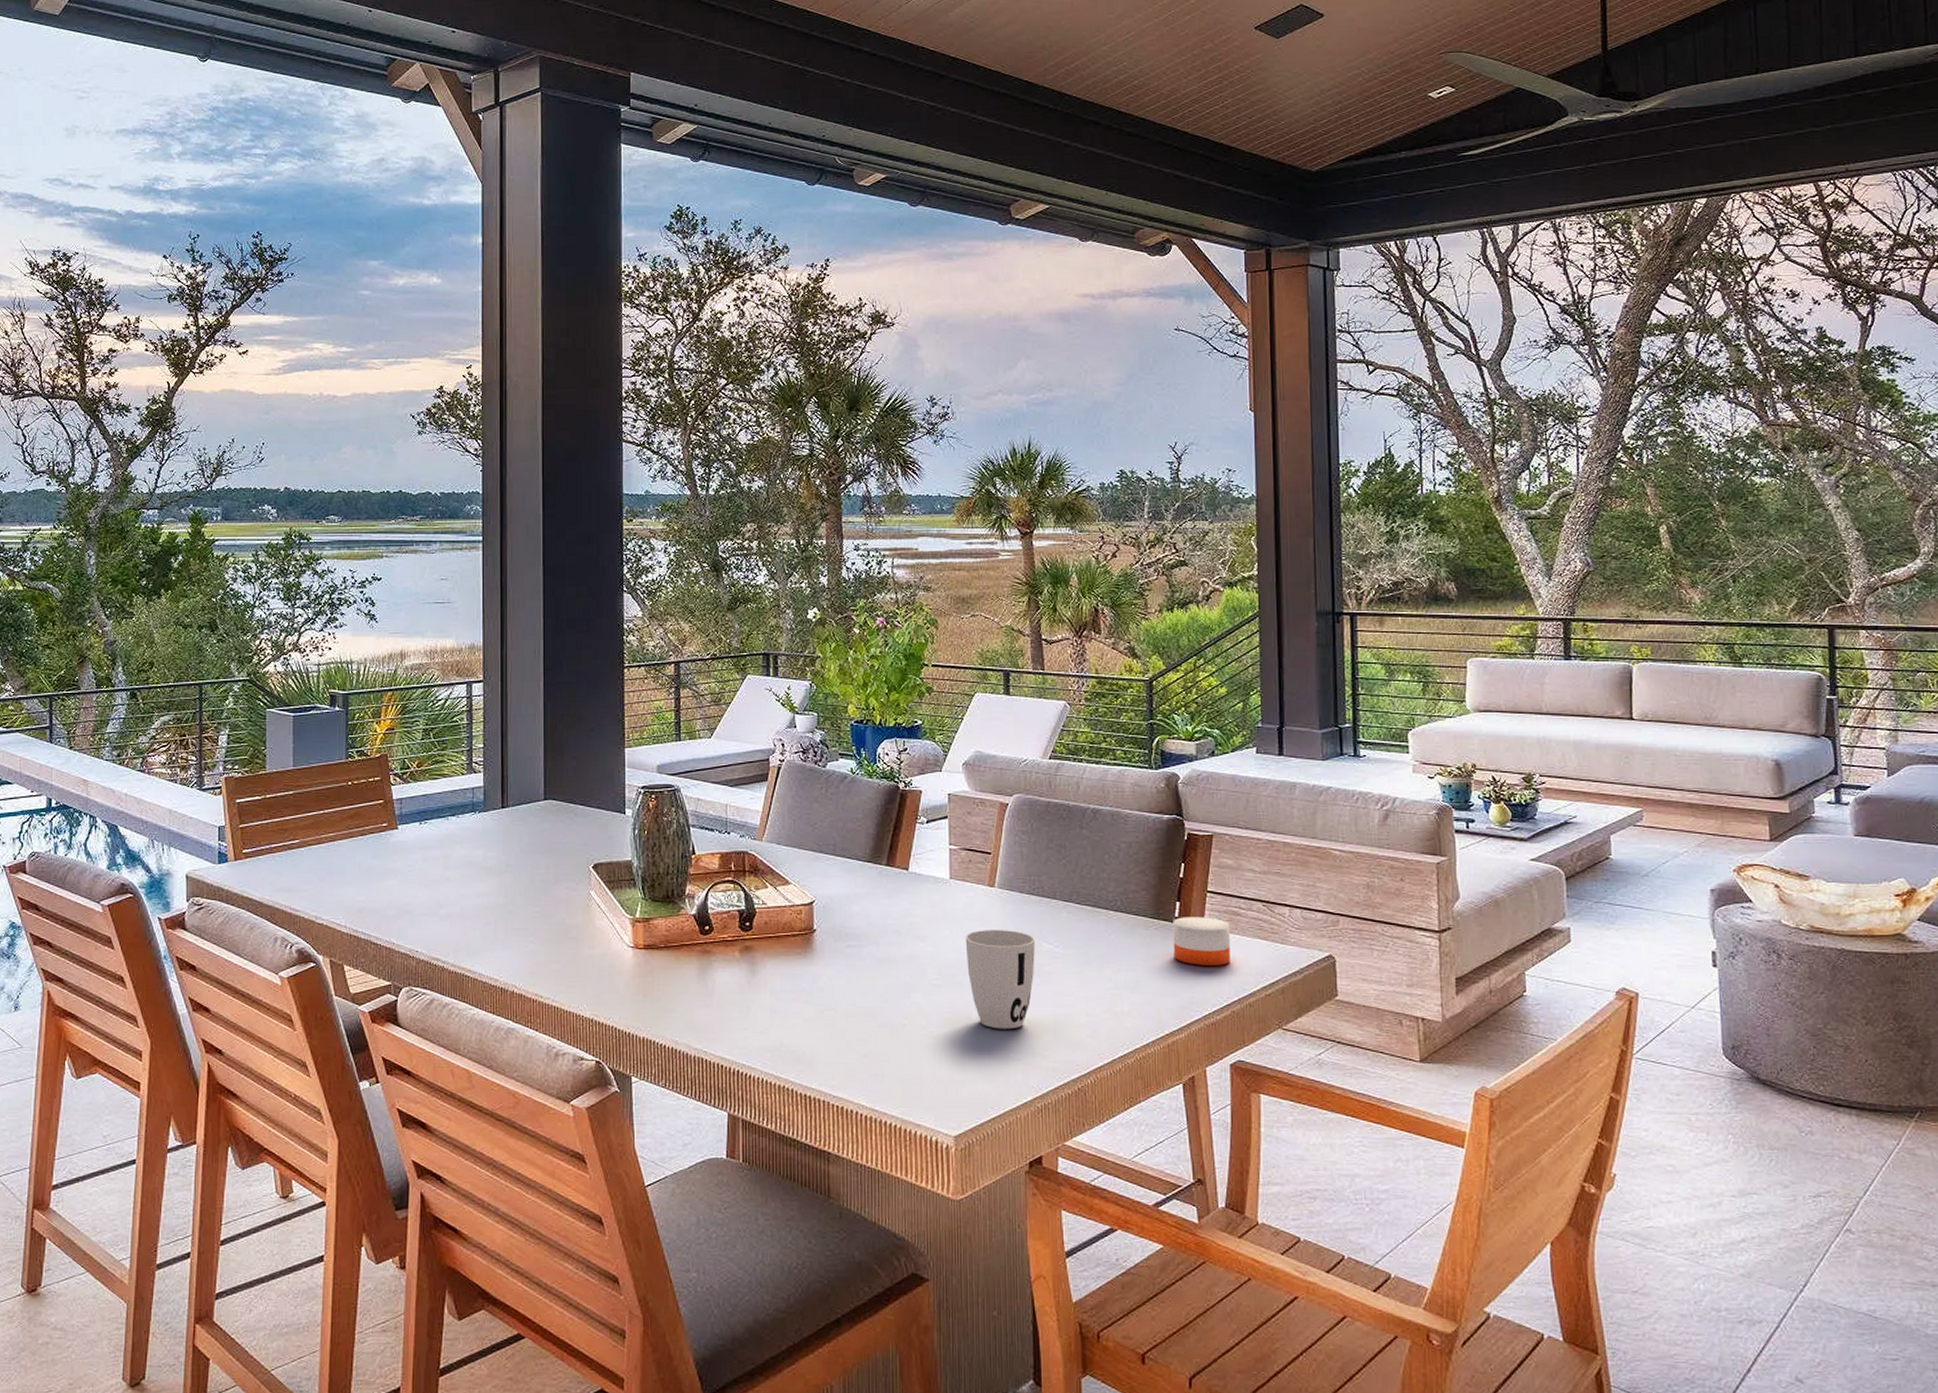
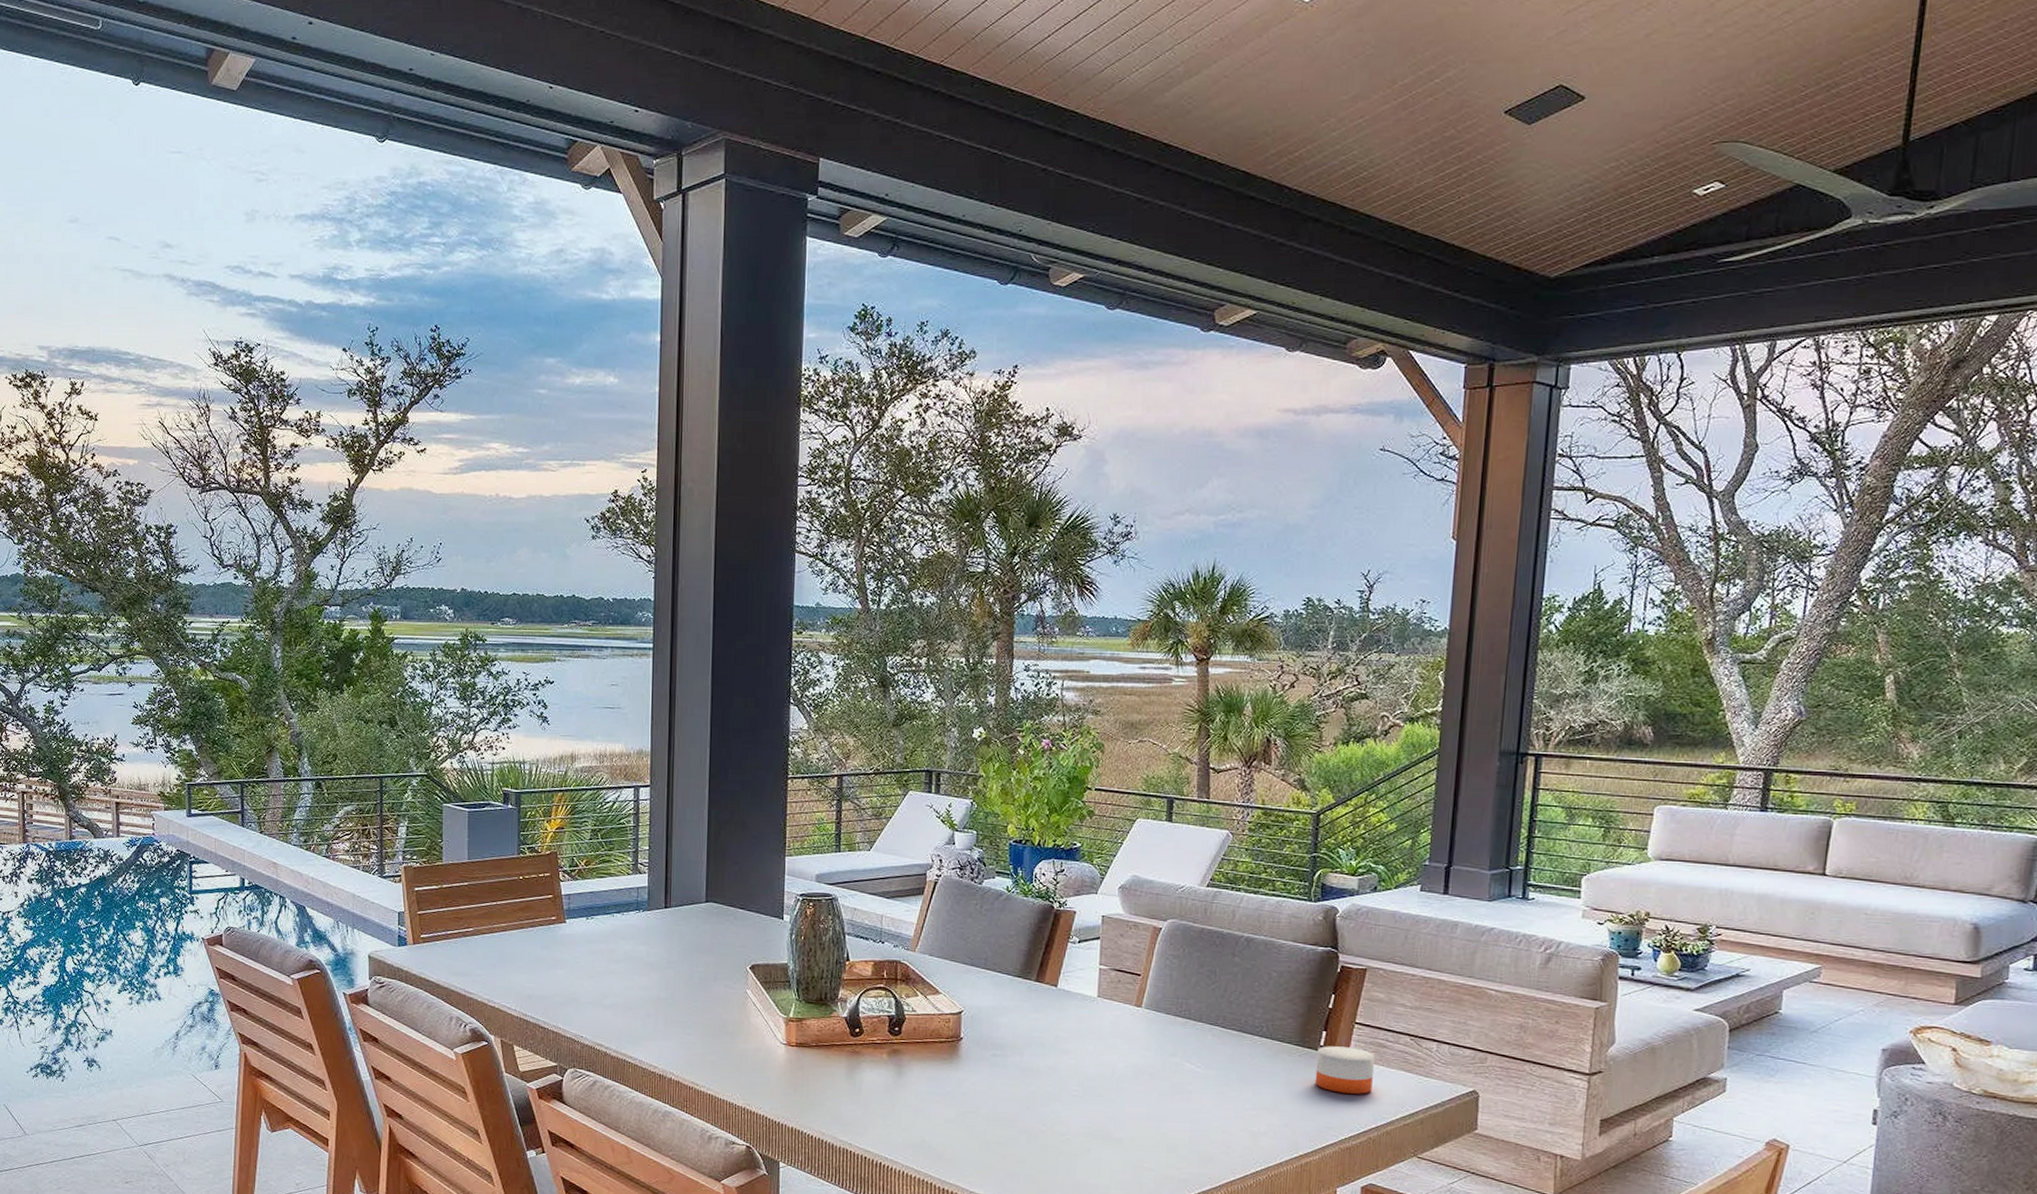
cup: present [965,929,1035,1030] -> none [1108,1047,1177,1142]

